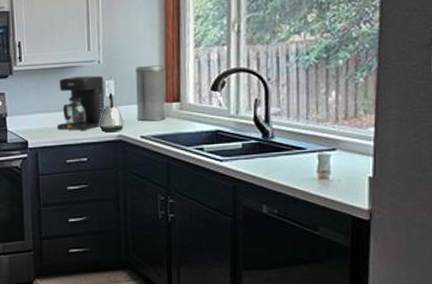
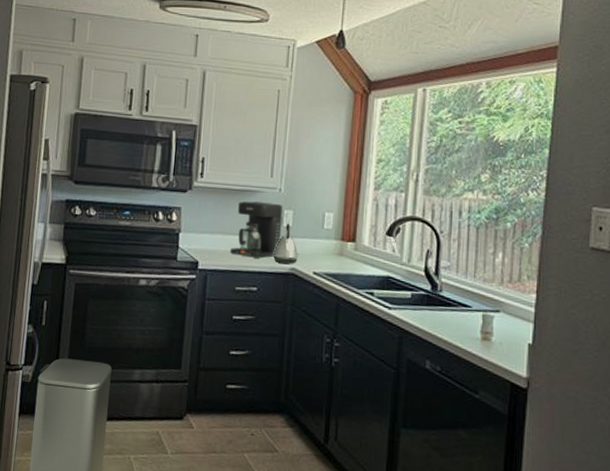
canister: present [136,64,166,122] -> none [311,200,344,259]

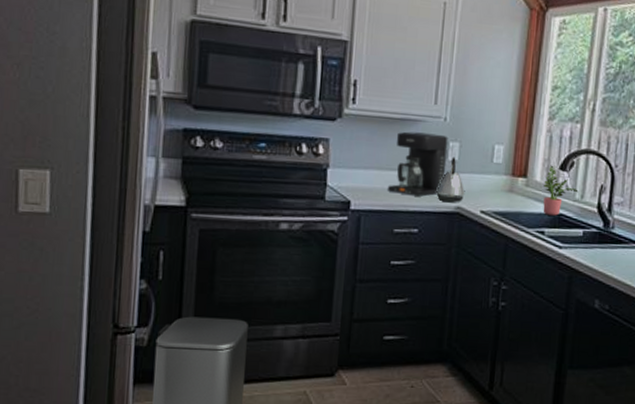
potted plant: none [371,231,405,278] -> present [543,165,579,216]

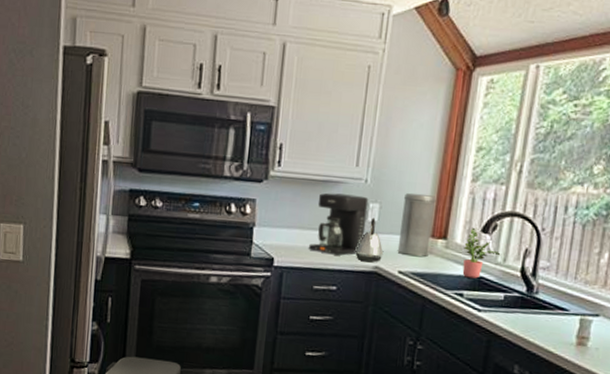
canister: none [478,131,515,196] -> present [397,192,436,257]

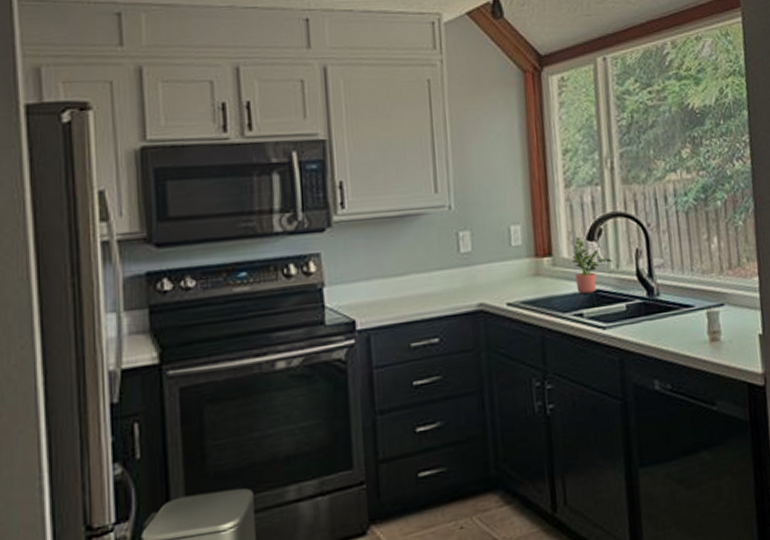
coffee maker: present [308,192,369,256] -> none [395,225,460,302]
kettle: present [355,217,384,263] -> none [452,248,486,302]
canister: present [397,192,436,257] -> none [496,209,536,284]

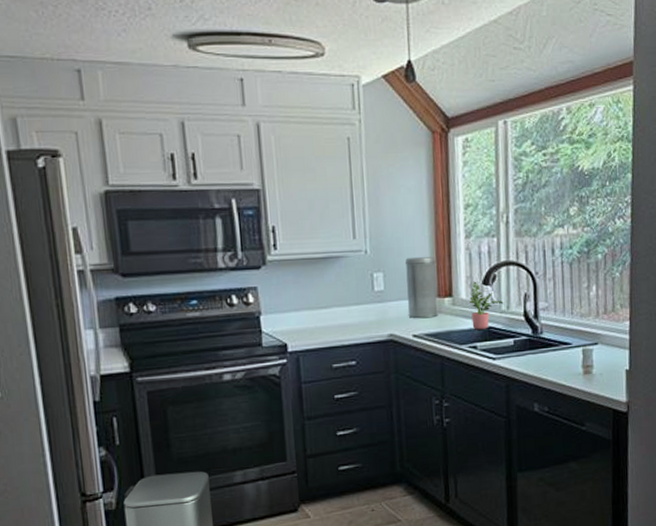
canister: none [496,209,536,284] -> present [405,256,438,319]

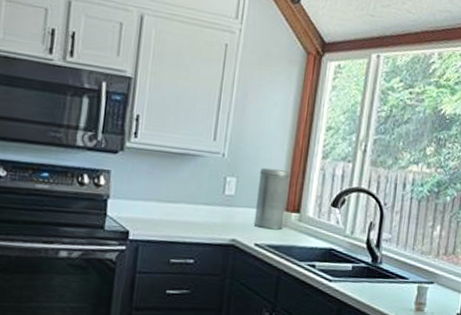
potted plant: present [469,281,504,330] -> none [314,201,349,250]

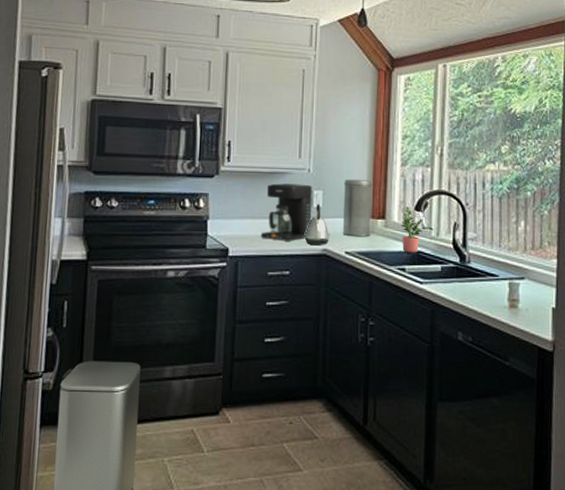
coffee maker: none [165,165,226,229] -> present [260,183,313,241]
kettle: none [212,191,241,236] -> present [304,204,330,246]
potted plant: none [314,201,349,250] -> present [401,206,434,253]

